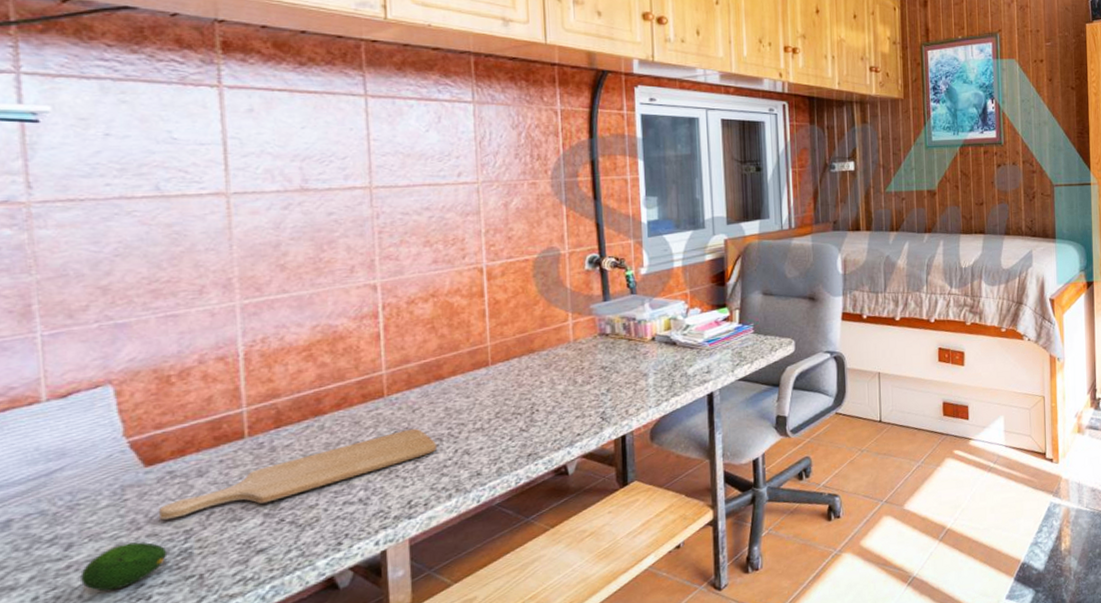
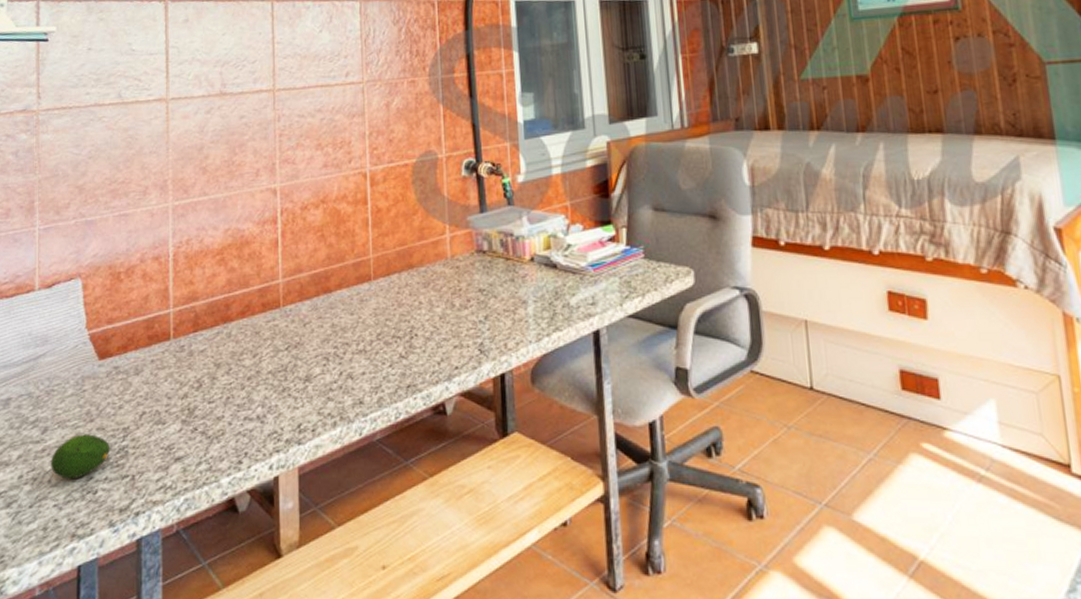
chopping board: present [158,428,438,521] -> none [106,344,325,416]

